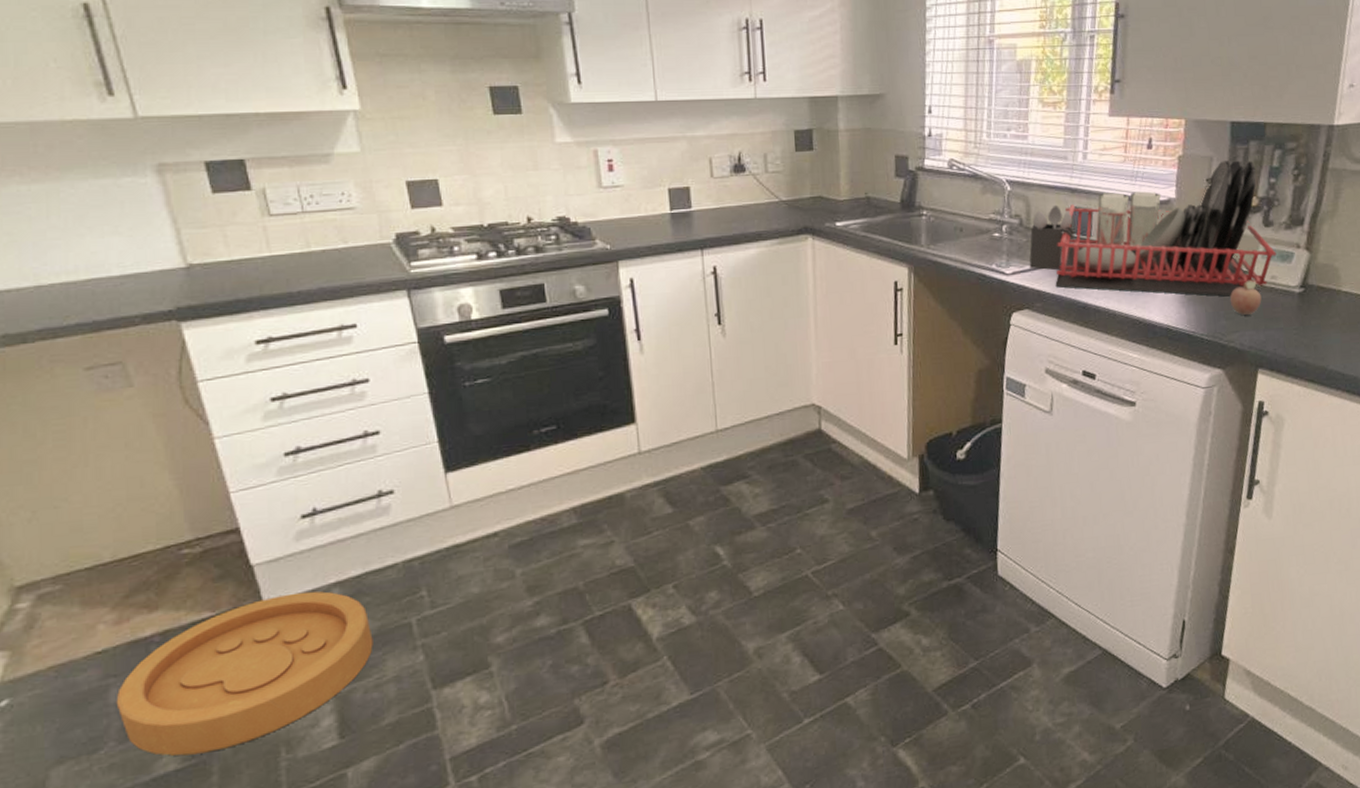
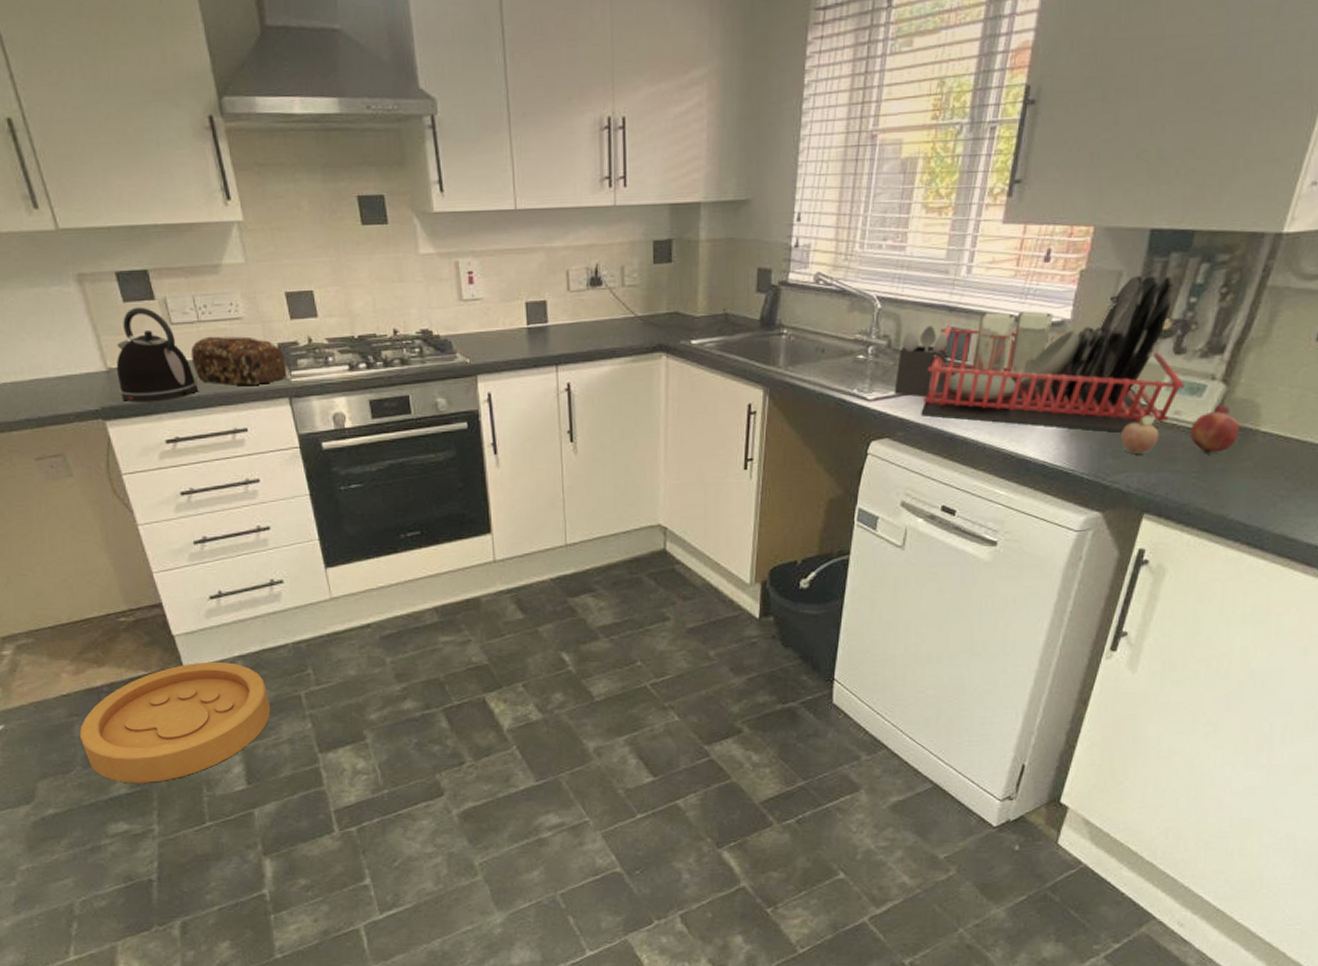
kettle: none [198,197,298,301] -> present [116,306,198,403]
bread loaf: none [291,227,406,279] -> present [190,336,287,386]
fruit: none [1286,268,1326,312] -> present [1190,403,1240,453]

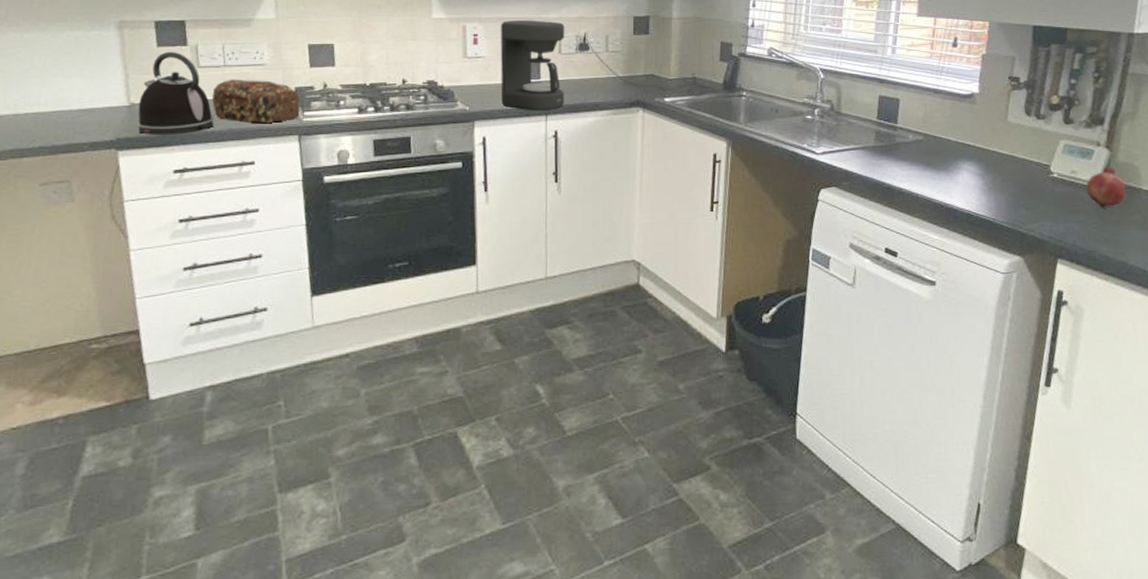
pet bowl: present [79,661,271,783] -> none [20,392,235,530]
coffee maker: none [497,250,576,362] -> present [500,20,565,111]
dish rack: present [894,276,1185,433] -> none [838,61,1077,187]
fruit: present [1120,416,1159,454] -> none [1030,174,1062,206]

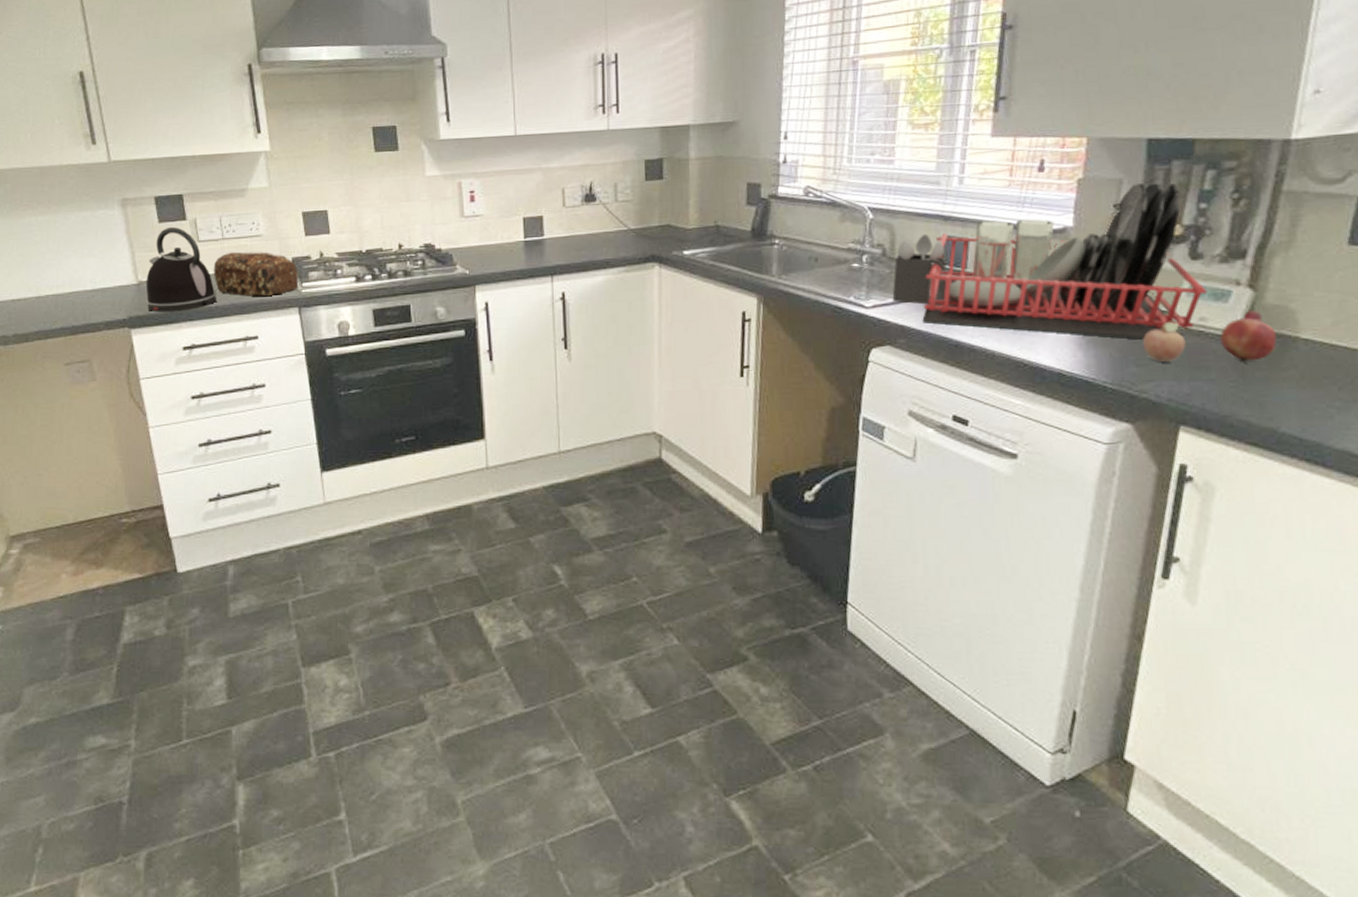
coffee maker: present [500,20,565,111] -> none [497,171,571,272]
dish rack: none [838,61,1077,187] -> present [892,183,1207,340]
fruit: none [1030,174,1062,206] -> present [1142,322,1186,362]

